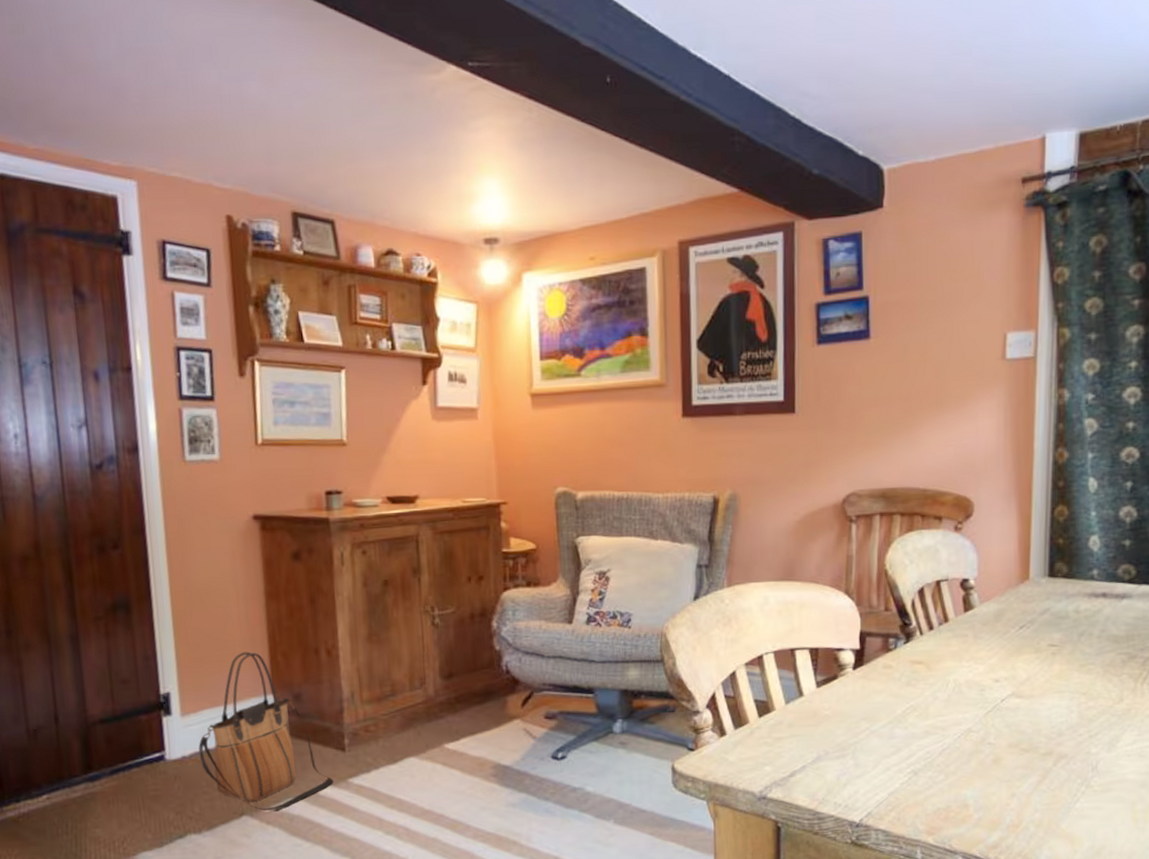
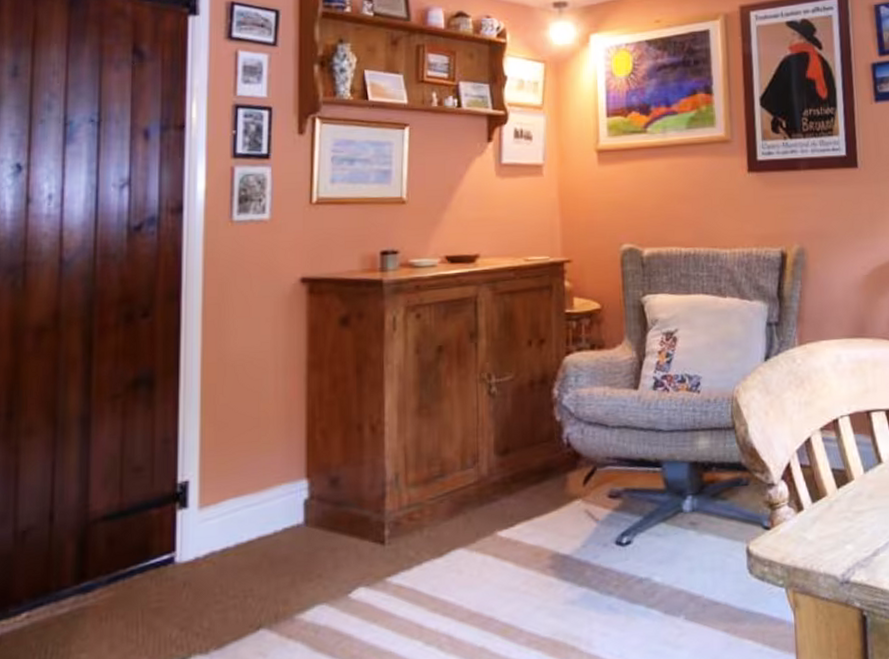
tote bag: present [198,651,334,811] -> none [215,430,369,622]

